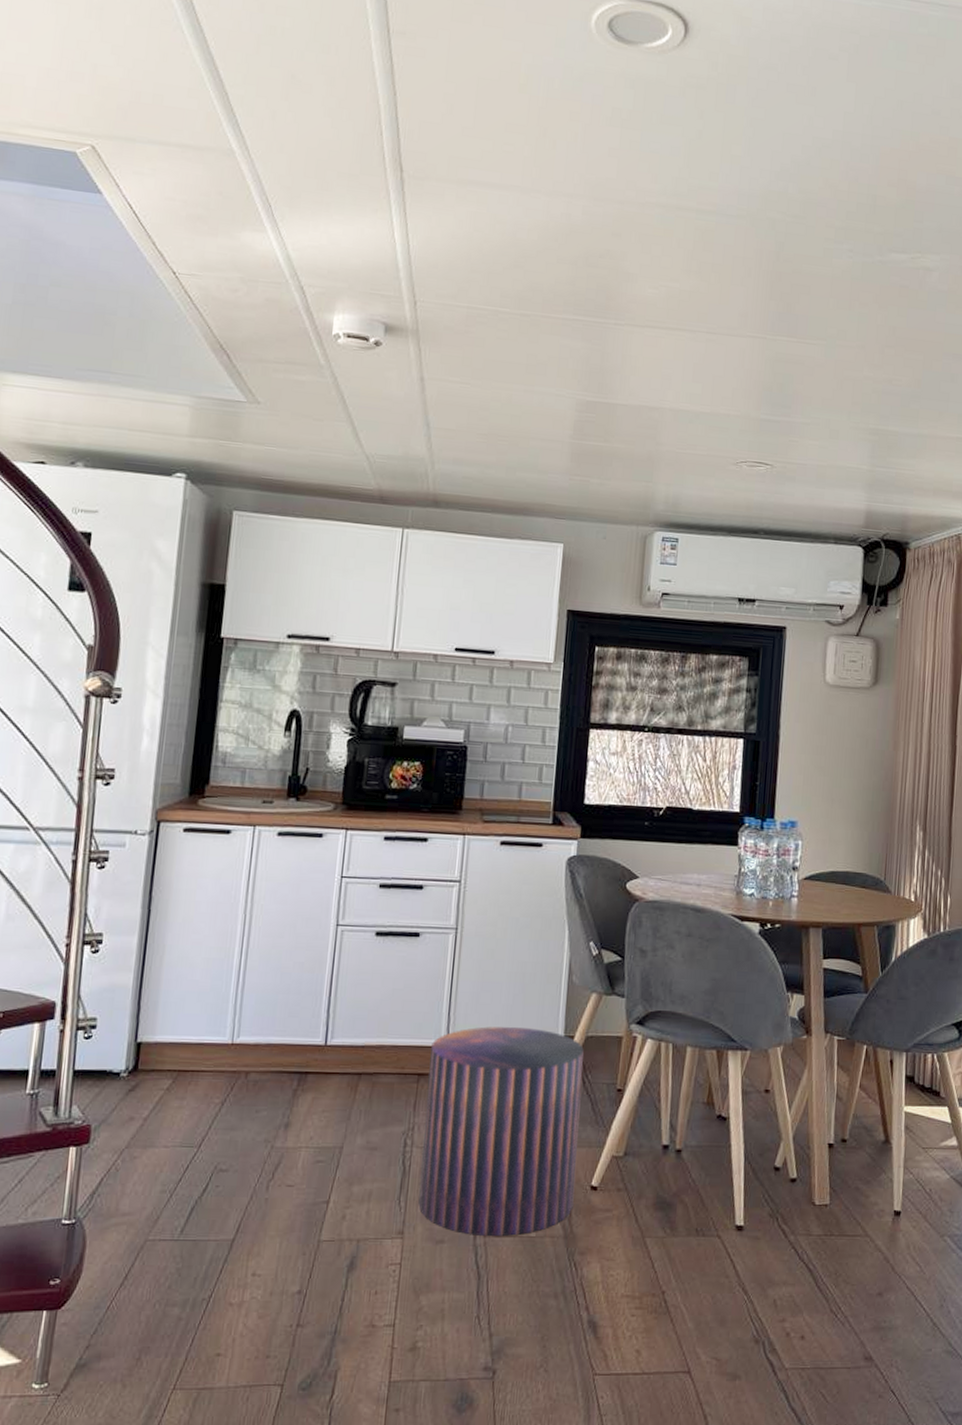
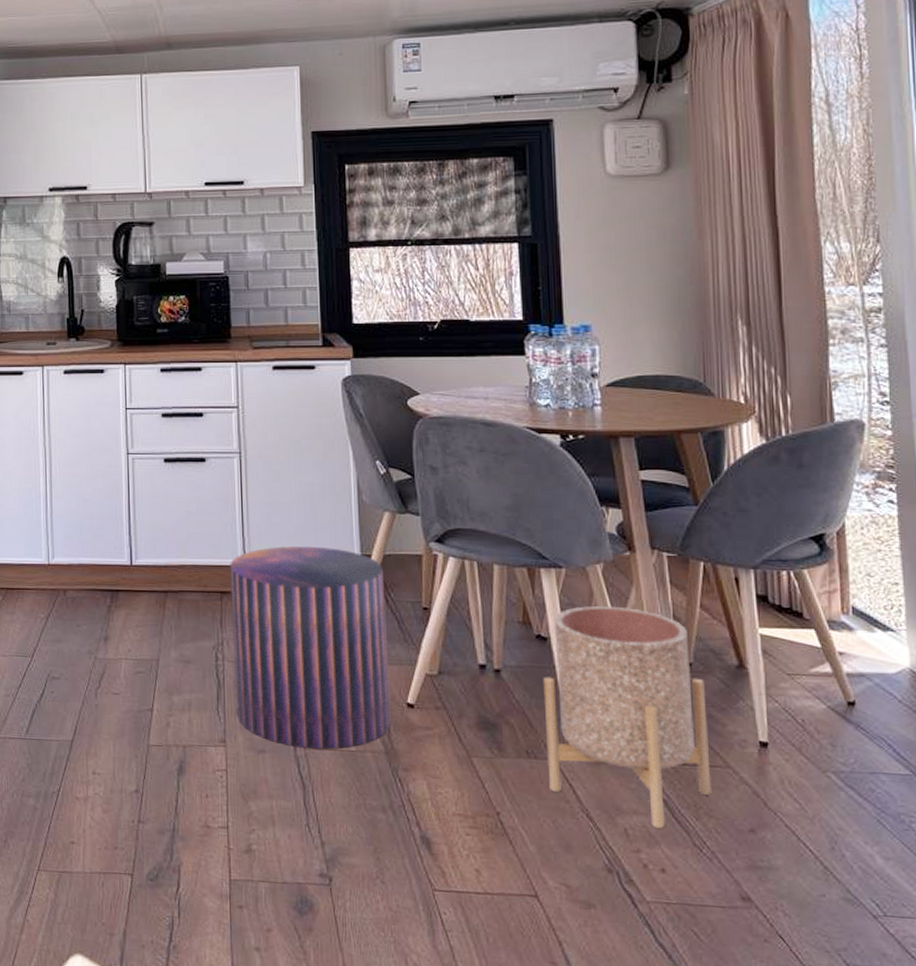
planter: none [713,1086,856,1297] -> present [543,605,712,828]

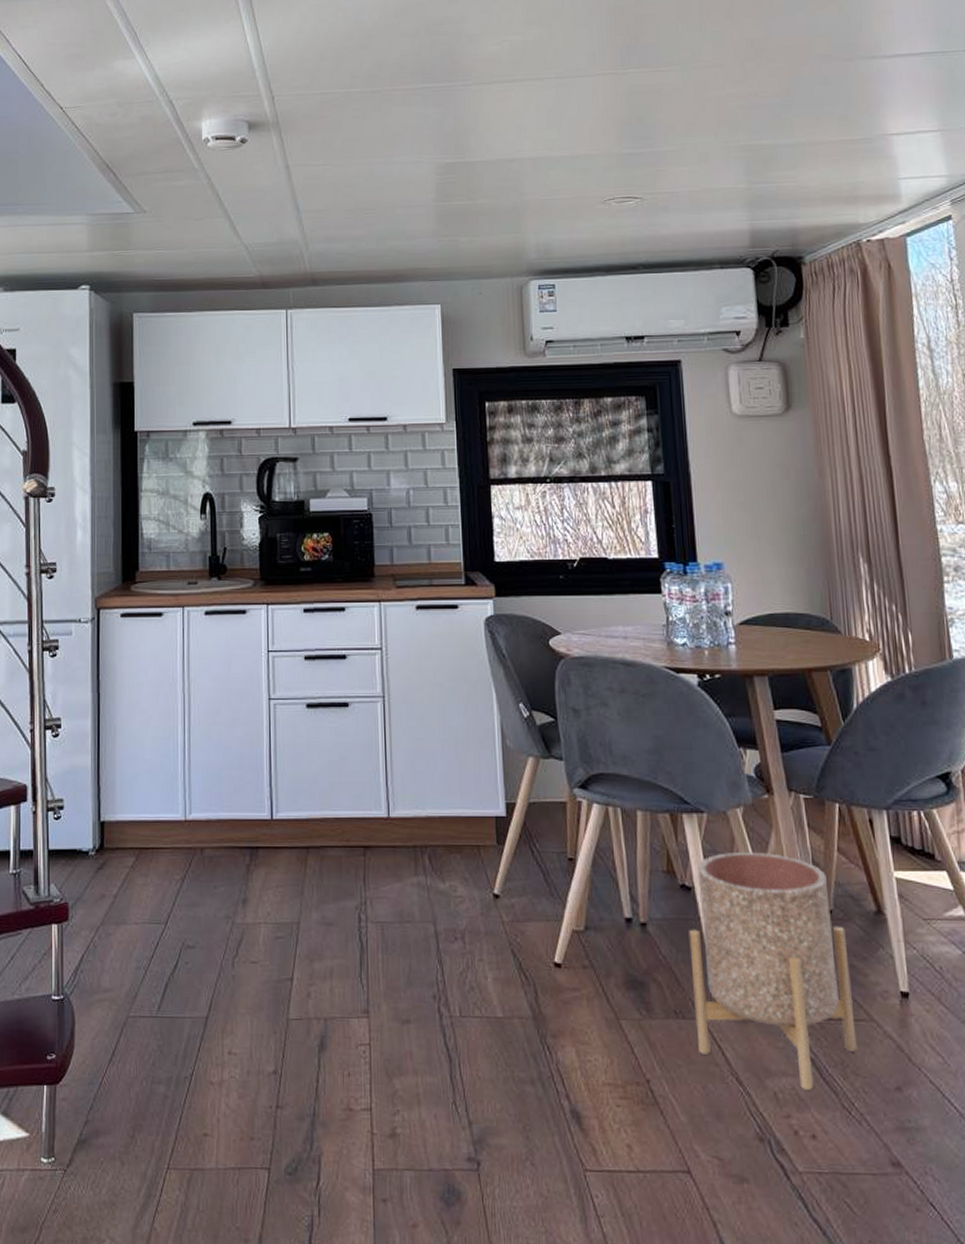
pouf: present [230,546,391,749] -> none [373,794,538,1016]

